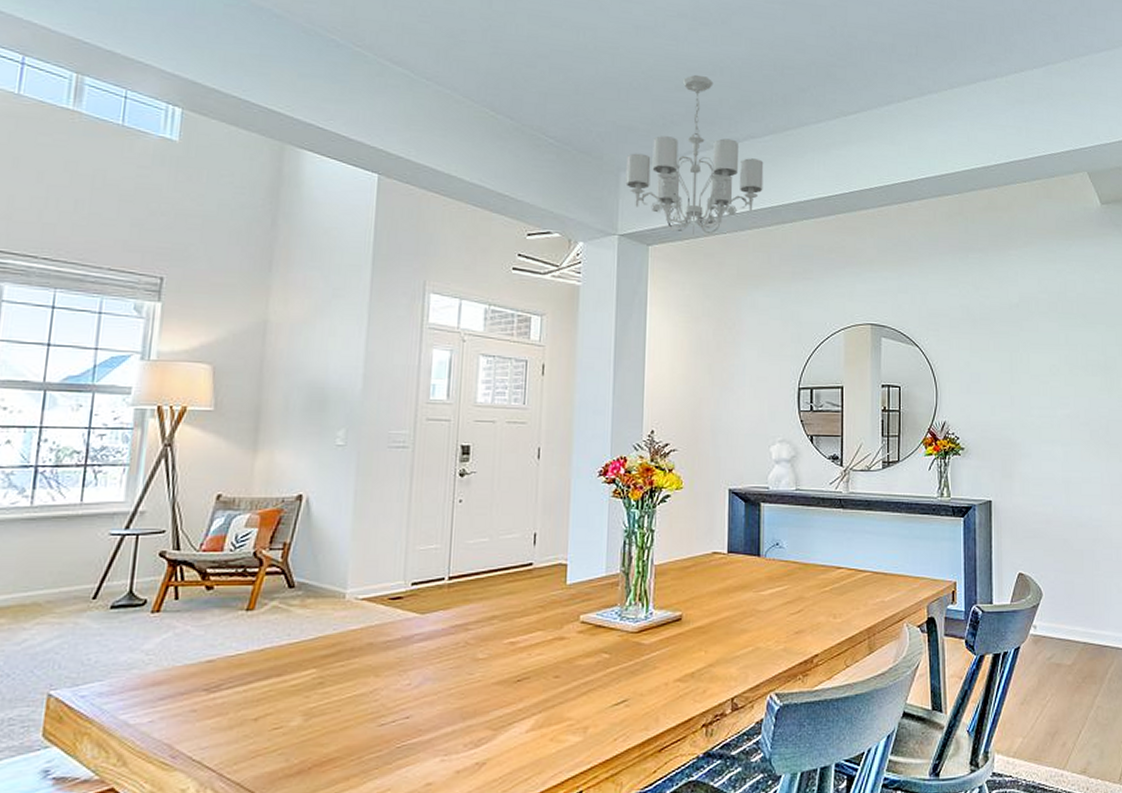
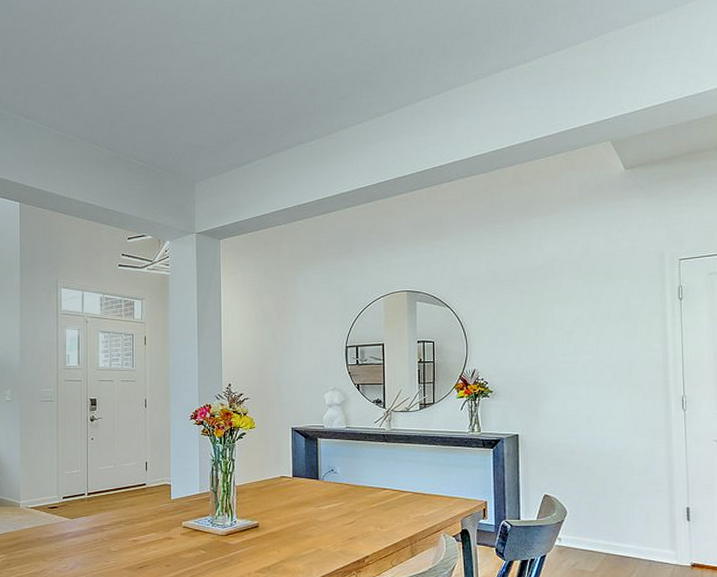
chandelier: present [626,74,764,235] -> none [199,96,311,228]

